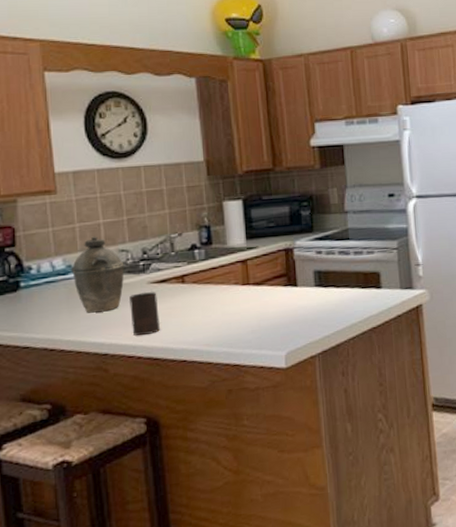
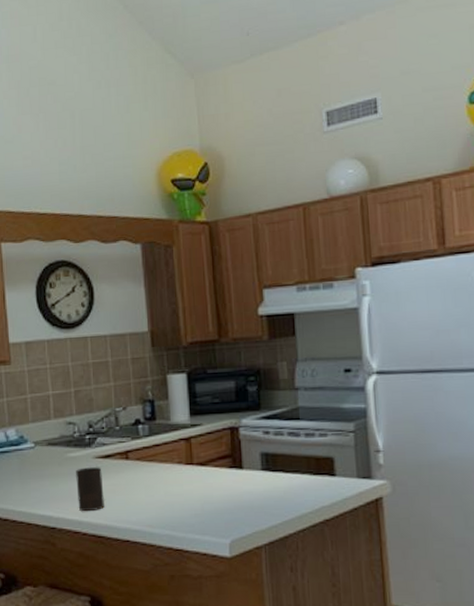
kettle: present [71,236,124,313] -> none [23,407,72,485]

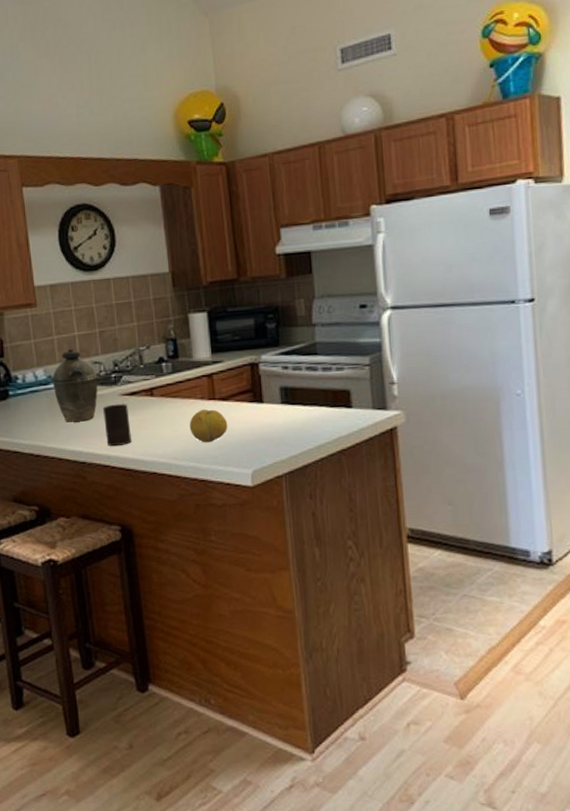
kettle: none [23,407,72,485] -> present [51,348,98,422]
fruit: none [165,475,206,510] -> present [189,409,228,443]

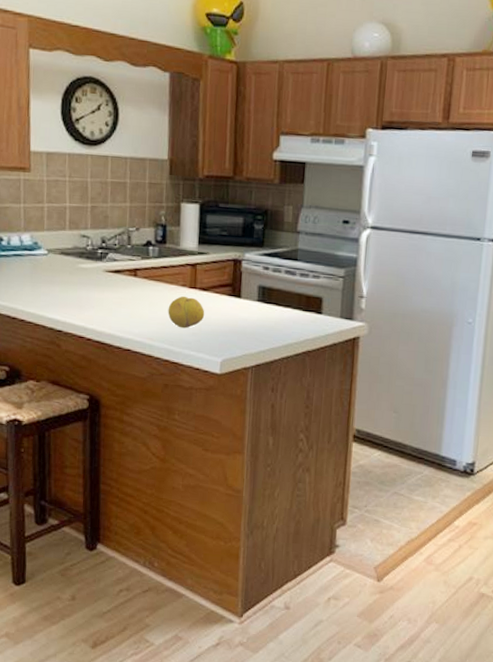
kettle: present [51,348,98,422] -> none [36,218,84,292]
cup: present [103,404,131,447] -> none [85,279,111,320]

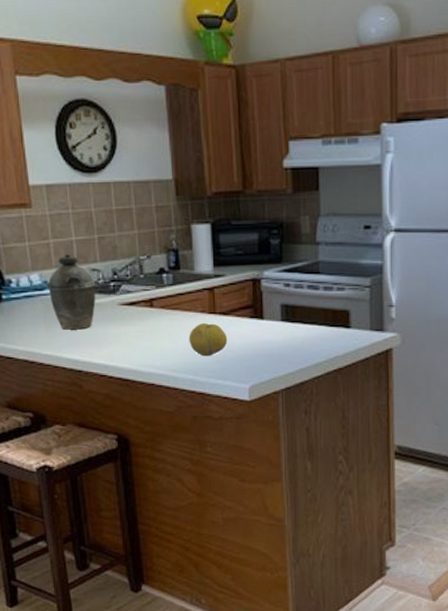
kettle: none [36,218,84,292] -> present [47,253,96,330]

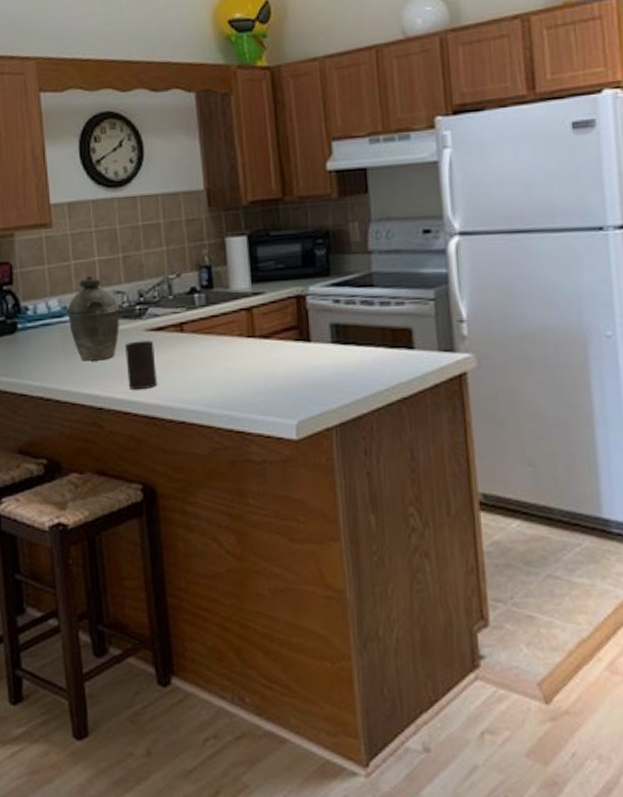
cup: none [101,314,130,356] -> present [125,340,157,391]
fruit: present [189,323,228,357] -> none [224,348,270,388]

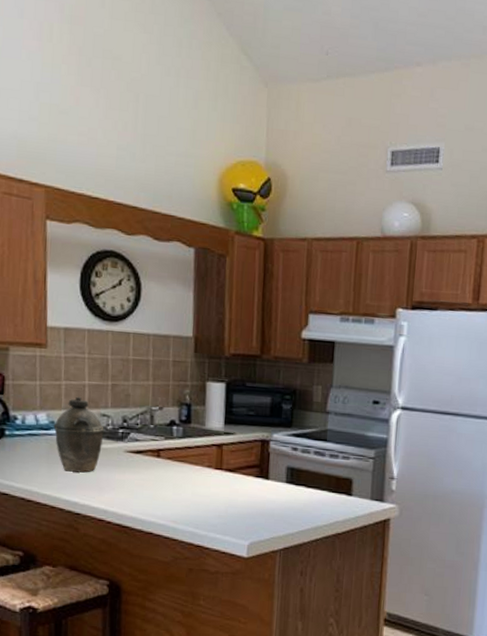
cup: present [125,340,157,391] -> none [105,460,132,502]

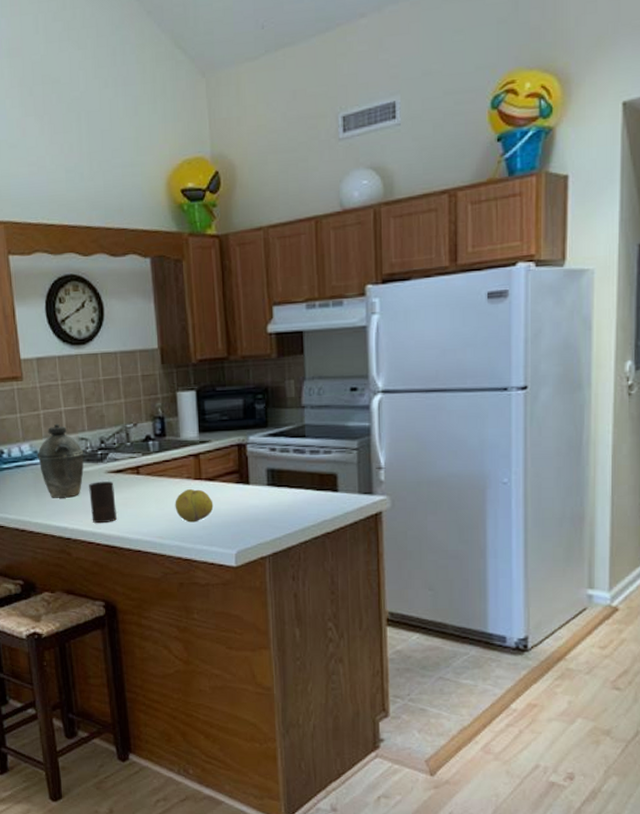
cup: none [105,460,132,502] -> present [89,481,117,524]
fruit: none [192,478,232,511] -> present [175,489,214,523]

